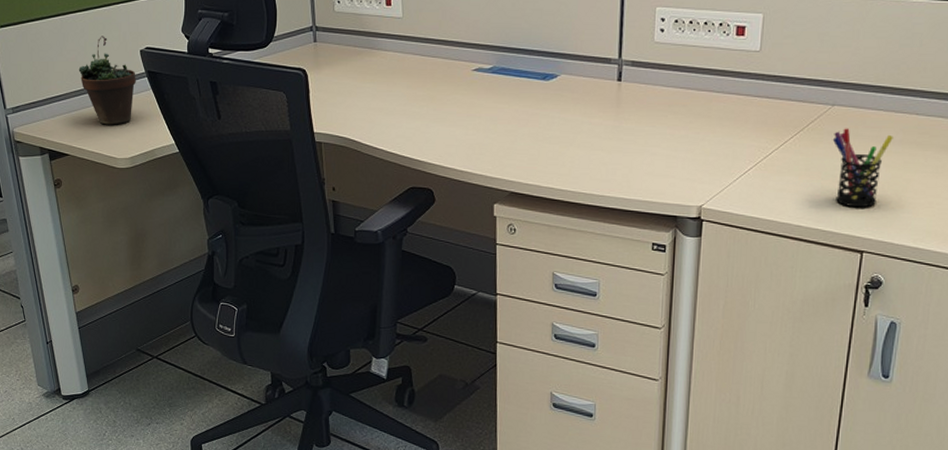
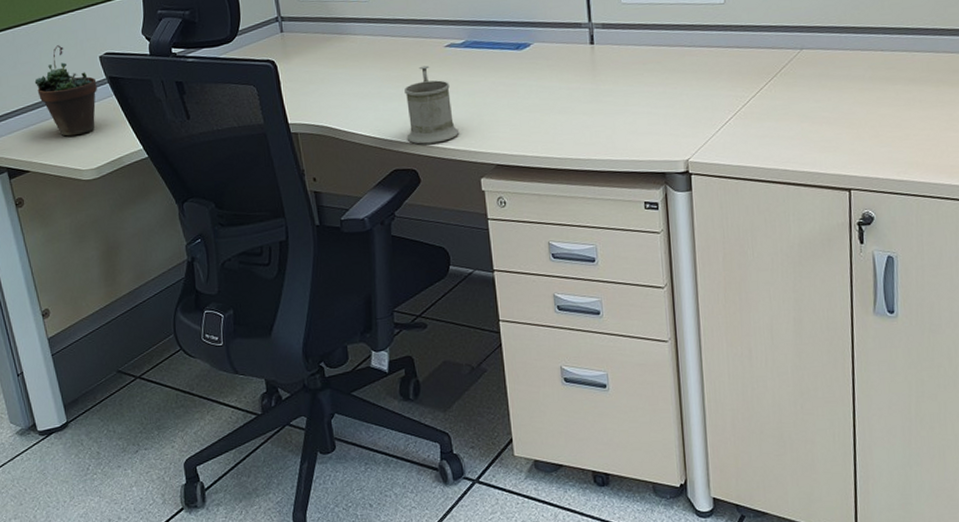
mug: none [426,88,478,165] -> present [404,65,460,144]
pen holder: present [832,128,893,208] -> none [805,70,863,147]

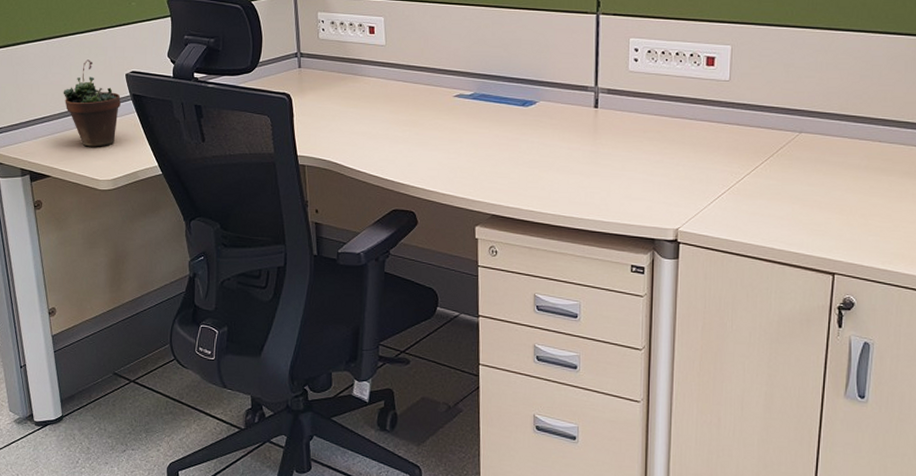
mug: present [404,65,460,144] -> none [408,113,460,188]

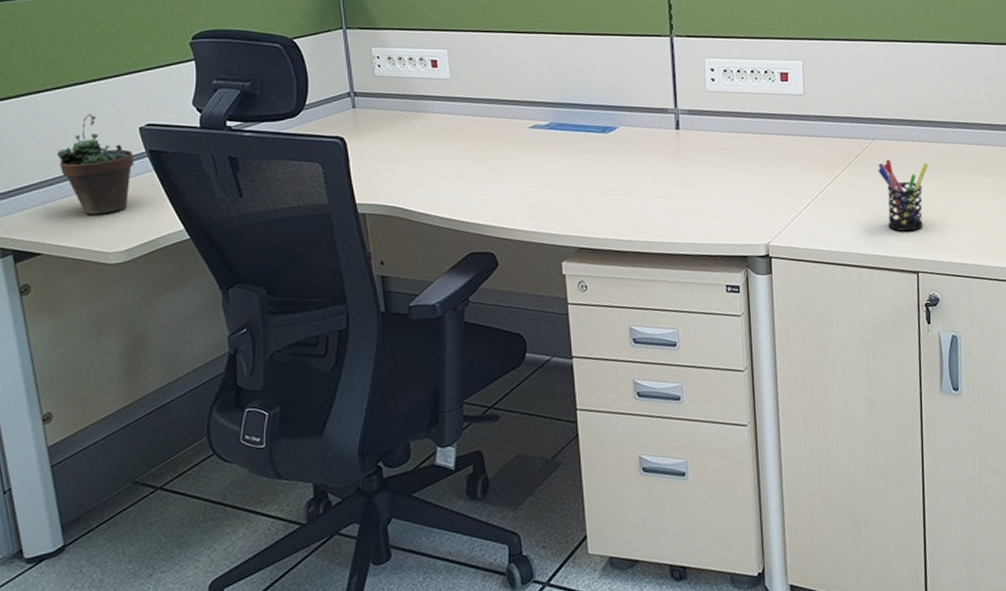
pen holder: none [801,154,859,231] -> present [877,159,929,232]

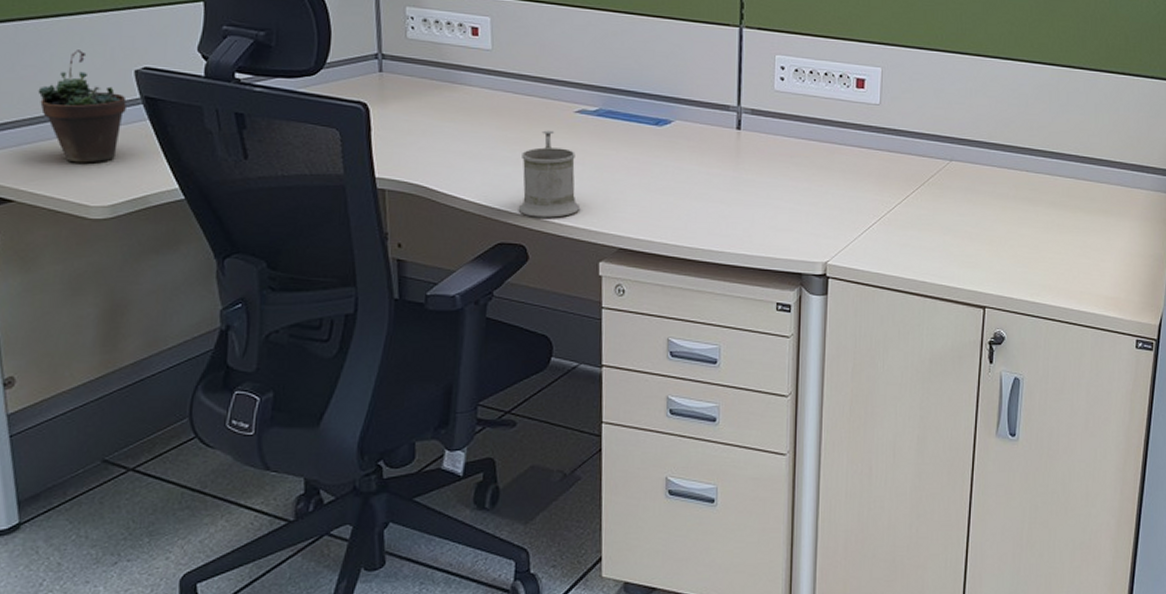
mug: none [485,146,541,227] -> present [518,130,581,218]
pen holder: present [877,159,929,232] -> none [951,183,1007,263]

